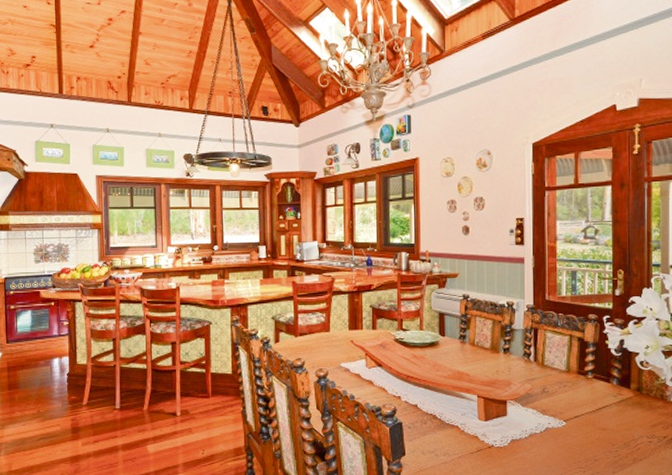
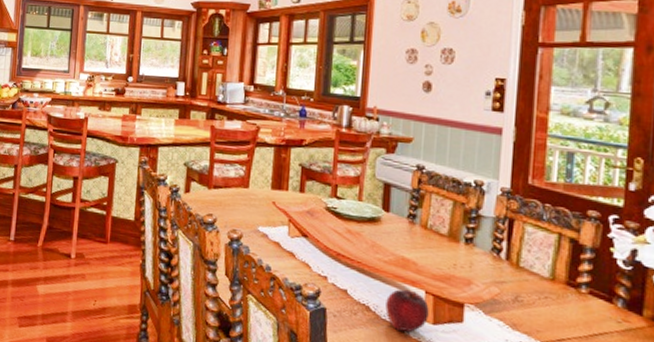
fruit: none [448,396,481,430] -> present [385,289,429,332]

